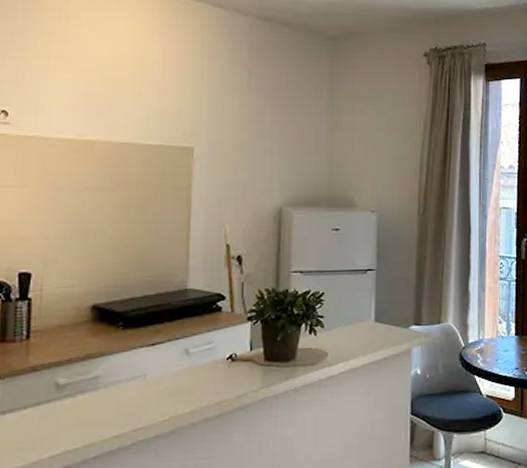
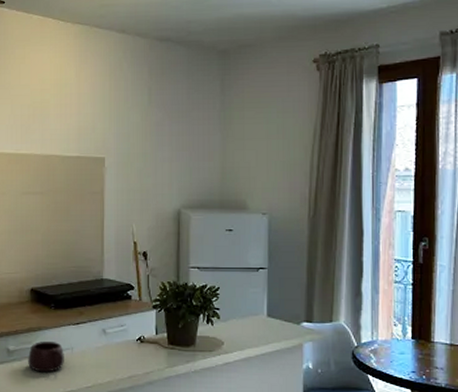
mug: none [85,369,134,409] -> present [28,342,64,373]

